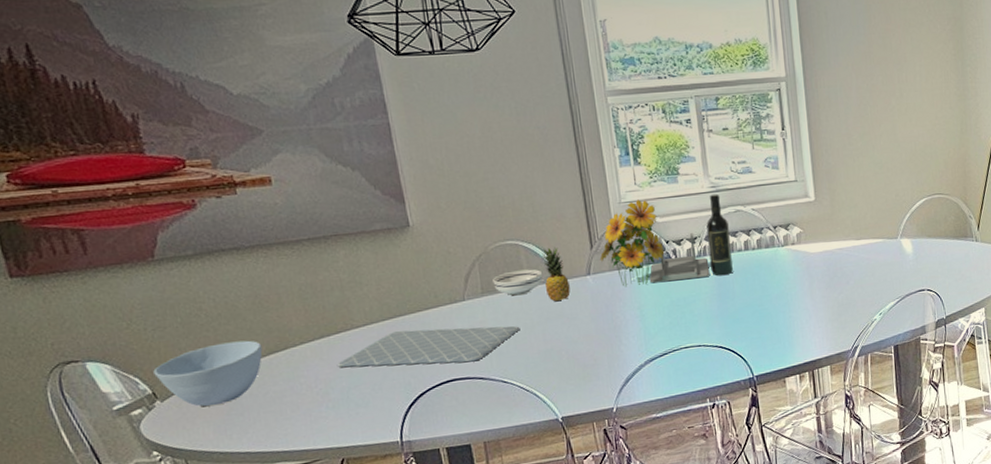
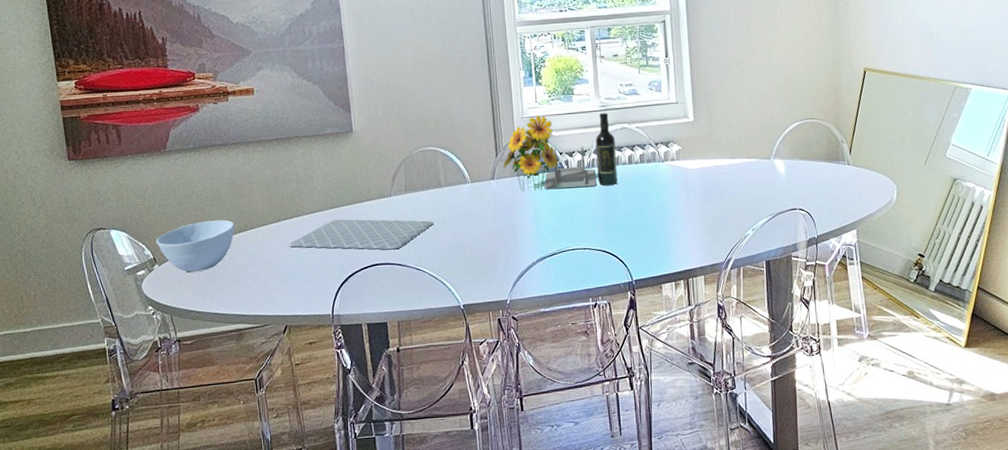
bowl: present [493,269,543,296] -> none [414,172,455,195]
fruit: present [542,247,571,302] -> none [456,153,477,202]

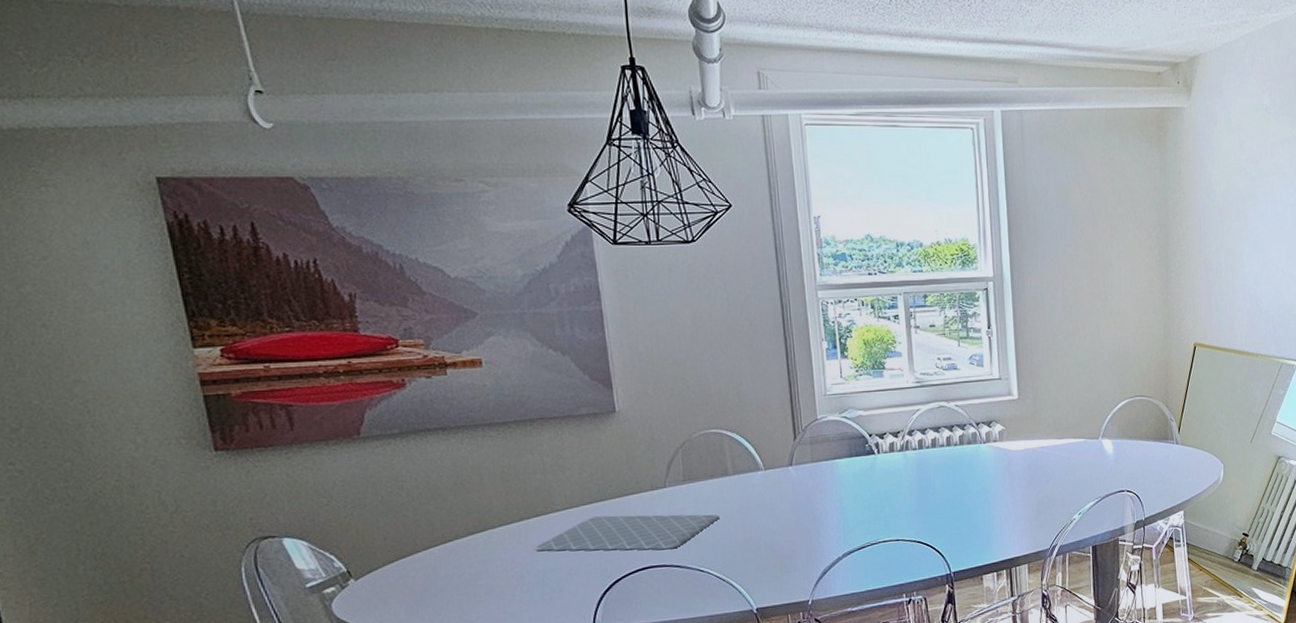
bowl: present [156,220,235,273] -> none [350,521,461,587]
flower bouquet: present [503,115,558,192] -> none [802,392,867,480]
napkin holder: present [544,146,597,190] -> none [850,427,912,476]
wine bottle: present [595,112,618,185] -> none [910,389,934,470]

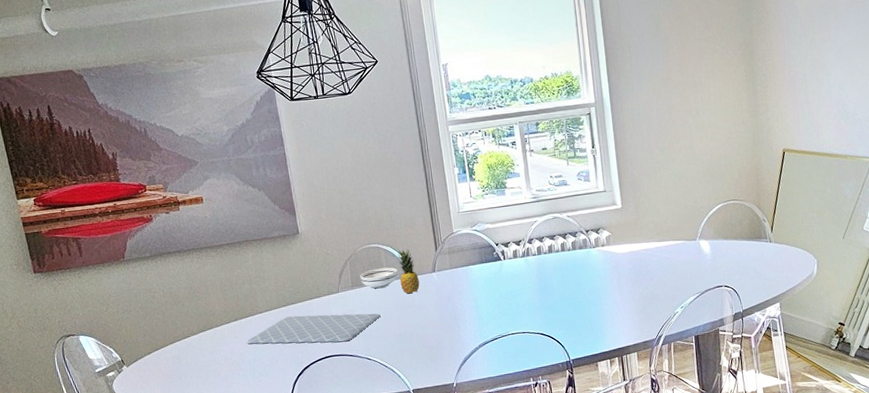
bowl: none [695,458,745,485] -> present [360,267,398,289]
fruit: none [745,436,772,492] -> present [398,249,420,294]

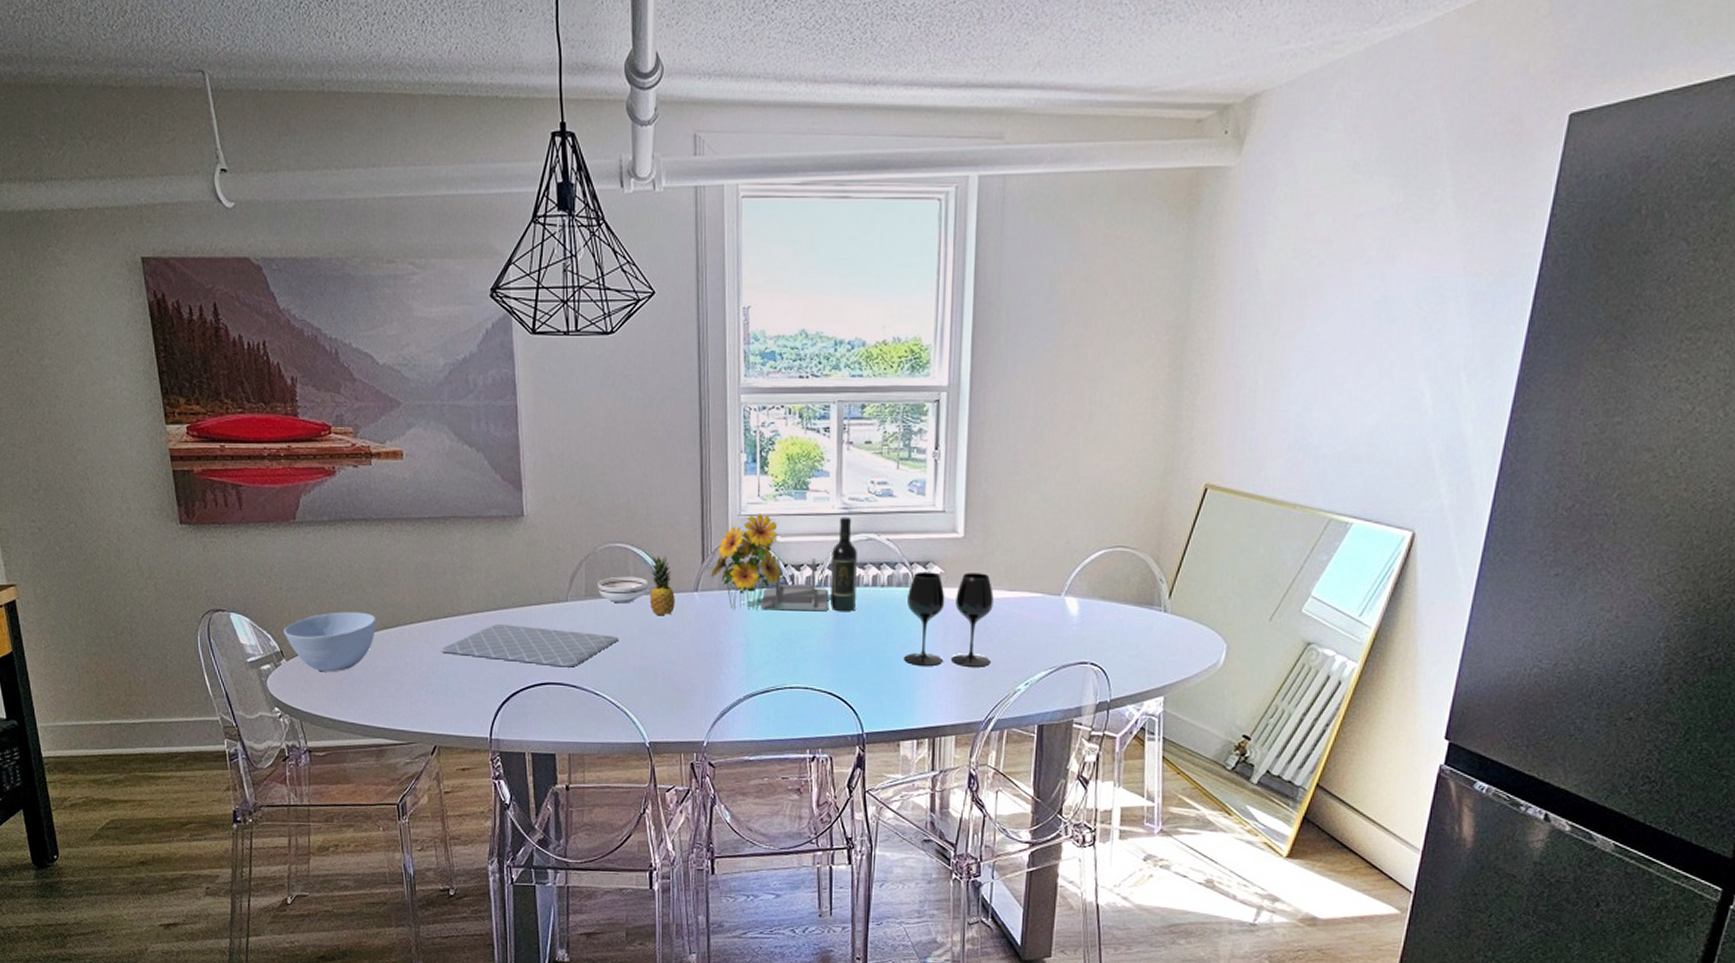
bowl: none [122,321,195,372] -> present [283,612,377,673]
flower bouquet: none [442,209,495,283] -> present [710,513,781,611]
napkin holder: none [482,237,533,279] -> present [760,558,829,611]
wine bottle: none [529,203,552,273] -> present [830,516,859,611]
wine glass: none [588,231,654,305] -> present [903,571,994,667]

